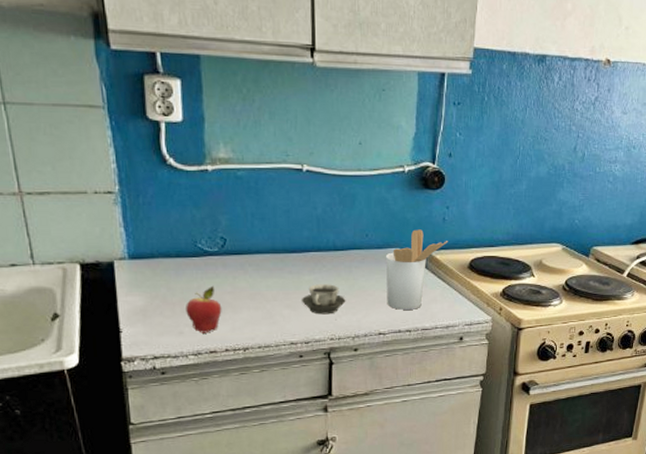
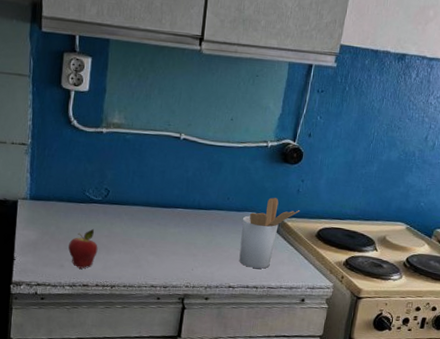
cup: present [301,284,346,315] -> none [164,237,204,265]

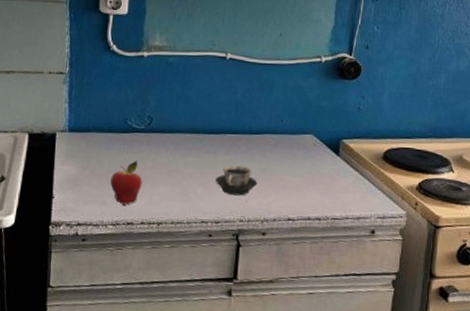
cup: none [164,237,204,265] -> present [214,165,258,196]
utensil holder: present [239,197,300,269] -> none [297,117,363,197]

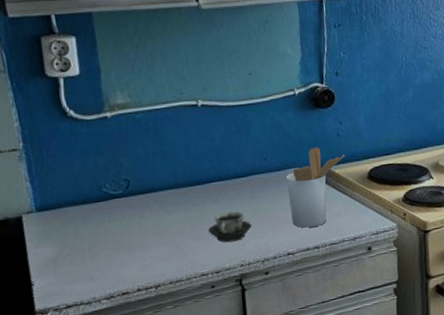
fruit: present [110,160,142,205] -> none [95,227,131,276]
utensil holder: none [297,117,363,197] -> present [285,147,345,228]

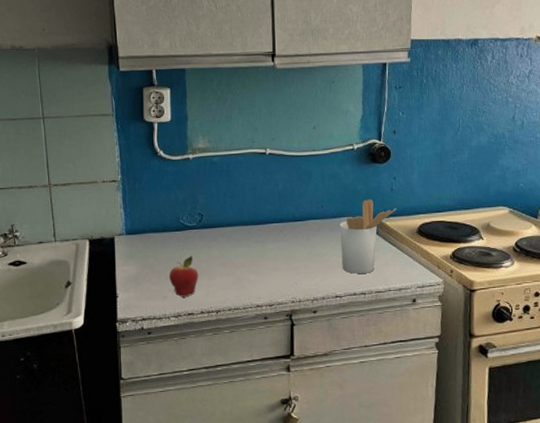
fruit: none [95,227,131,276] -> present [169,255,199,298]
cup: present [207,211,252,243] -> none [265,251,305,279]

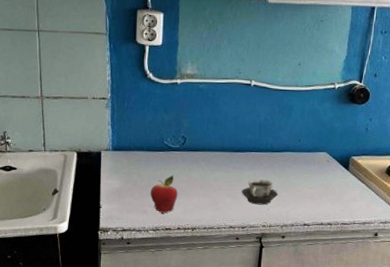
cup: none [265,251,305,279] -> present [241,179,278,205]
utensil holder: present [339,199,397,274] -> none [312,137,370,206]

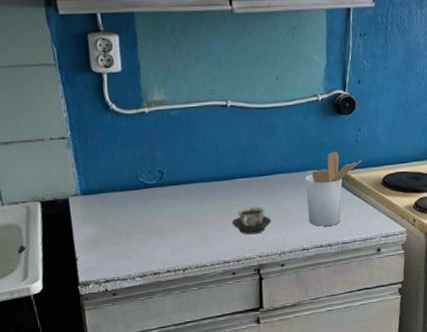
fruit: present [150,175,178,214] -> none [131,214,163,257]
utensil holder: none [312,137,370,206] -> present [305,151,362,226]

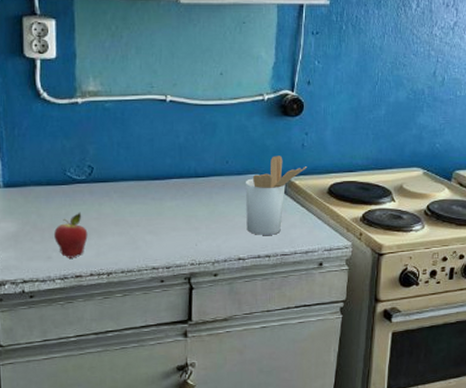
fruit: none [131,214,163,257] -> present [54,212,88,258]
cup: present [231,206,272,235] -> none [163,210,207,240]

